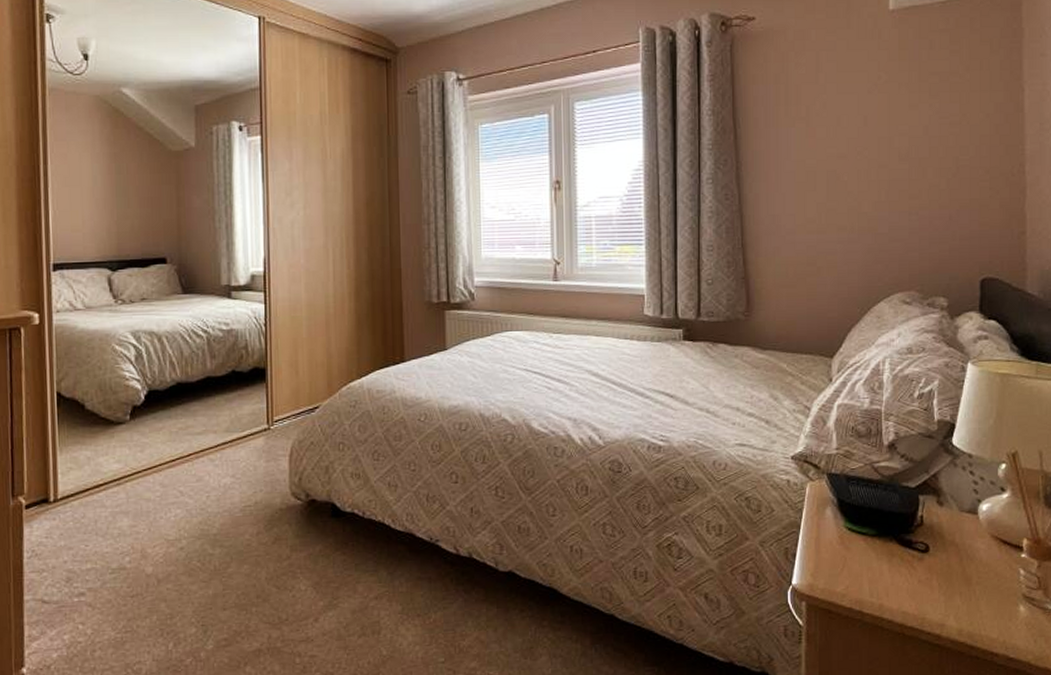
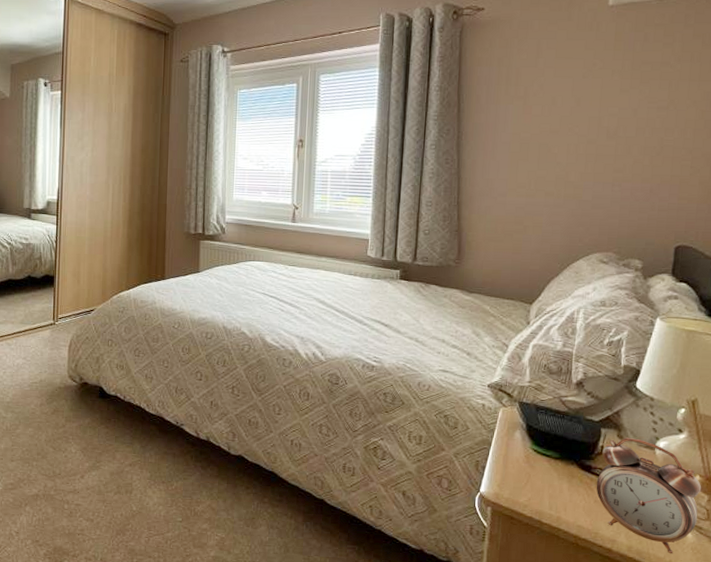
alarm clock: none [918,503,1030,633] -> present [596,438,702,554]

